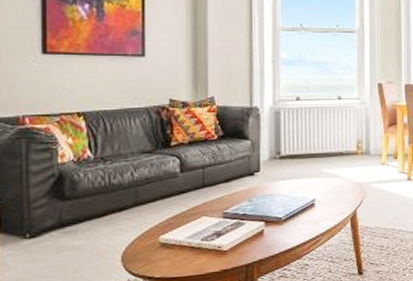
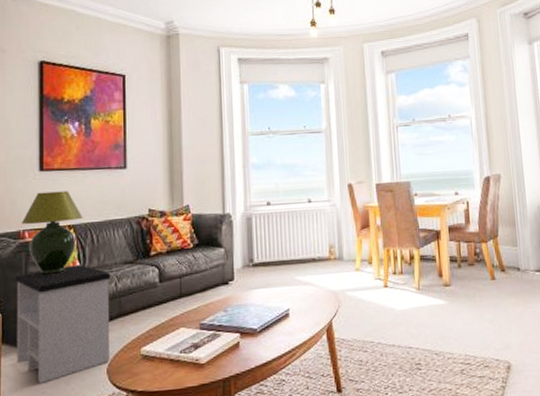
side table: none [14,153,126,272] -> present [15,264,111,384]
table lamp: none [20,76,95,164] -> present [21,190,83,276]

